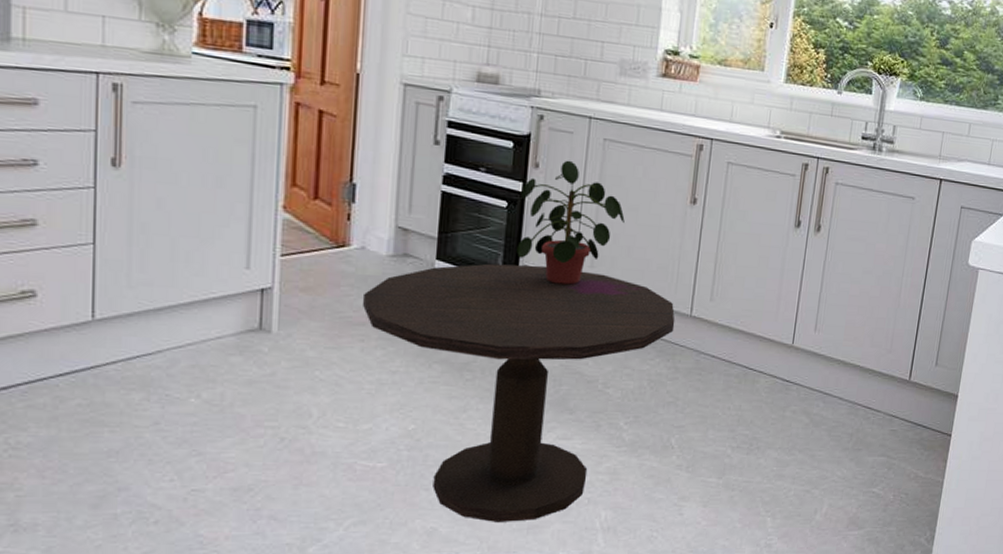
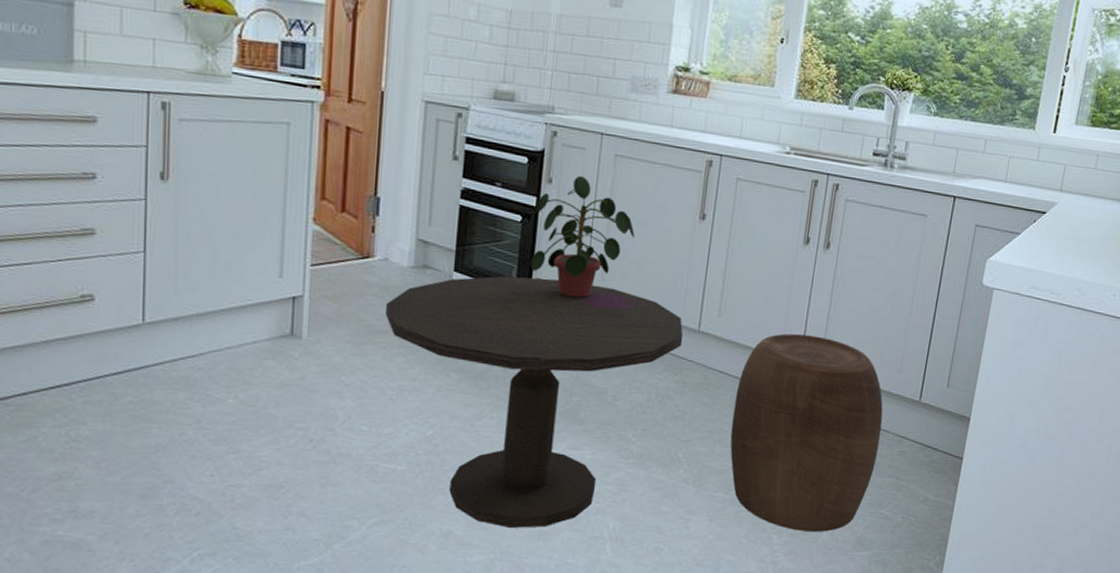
stool: none [723,316,874,513] -> present [730,333,883,532]

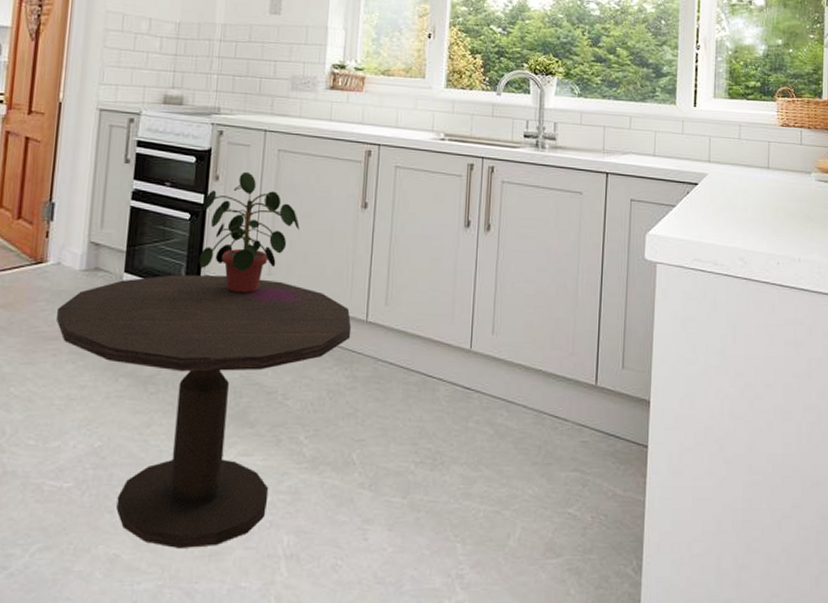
stool: present [730,333,883,532] -> none [405,320,560,538]

